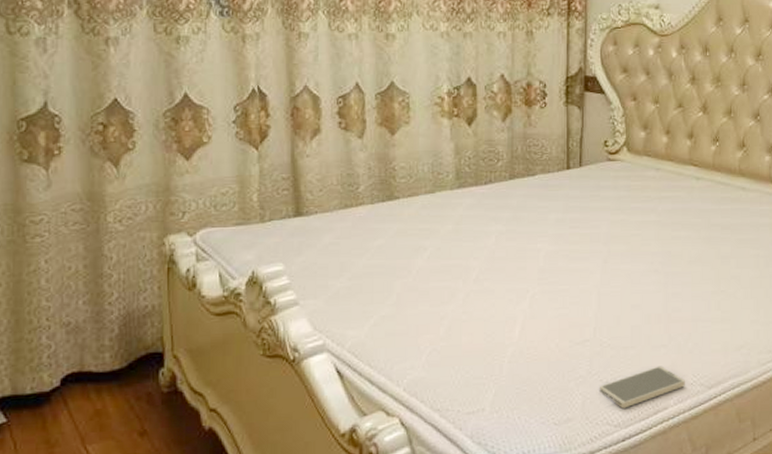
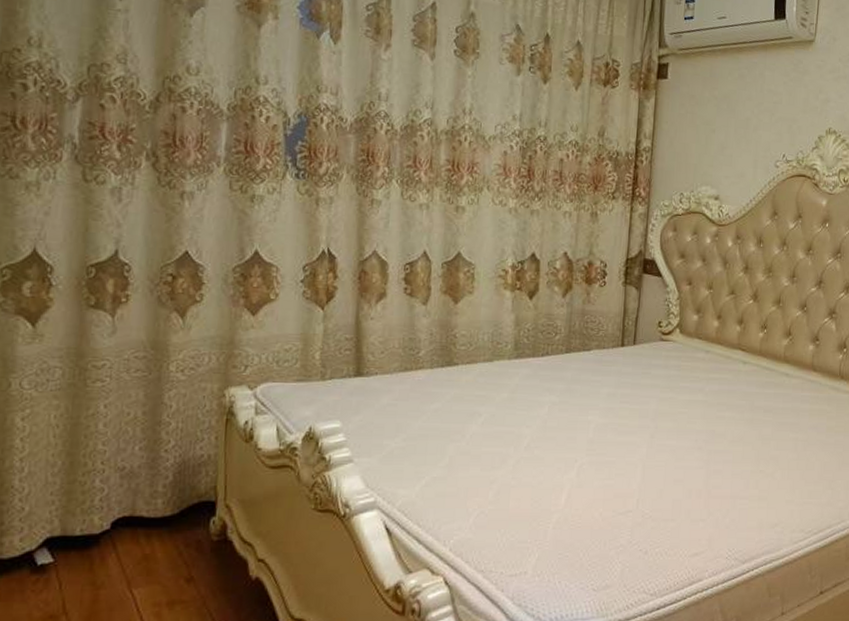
smartphone: present [600,366,685,409] -> none [639,539,720,578]

